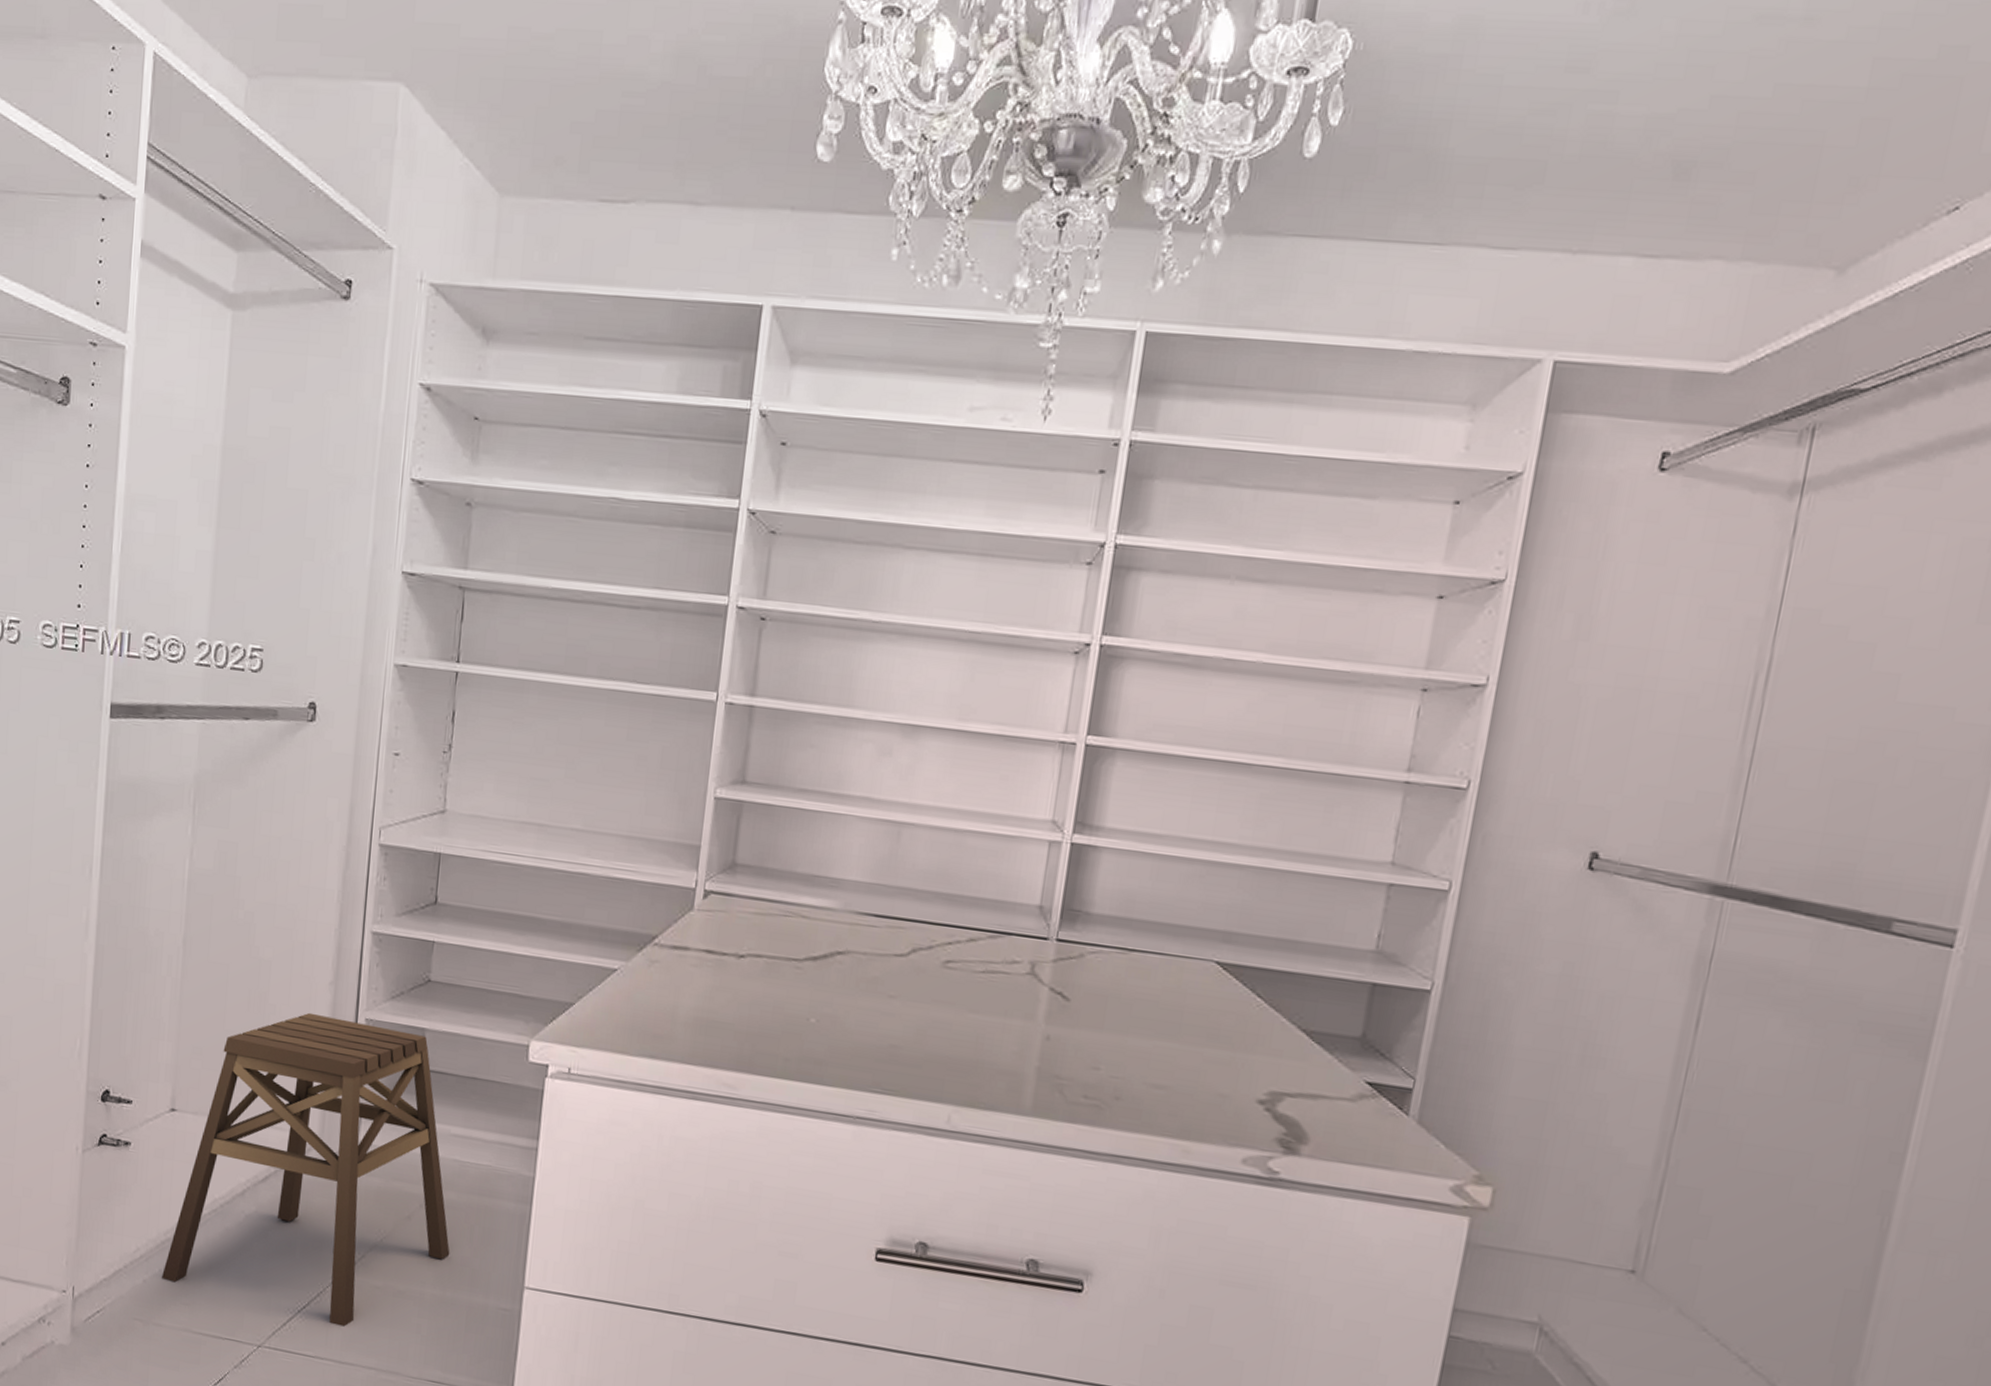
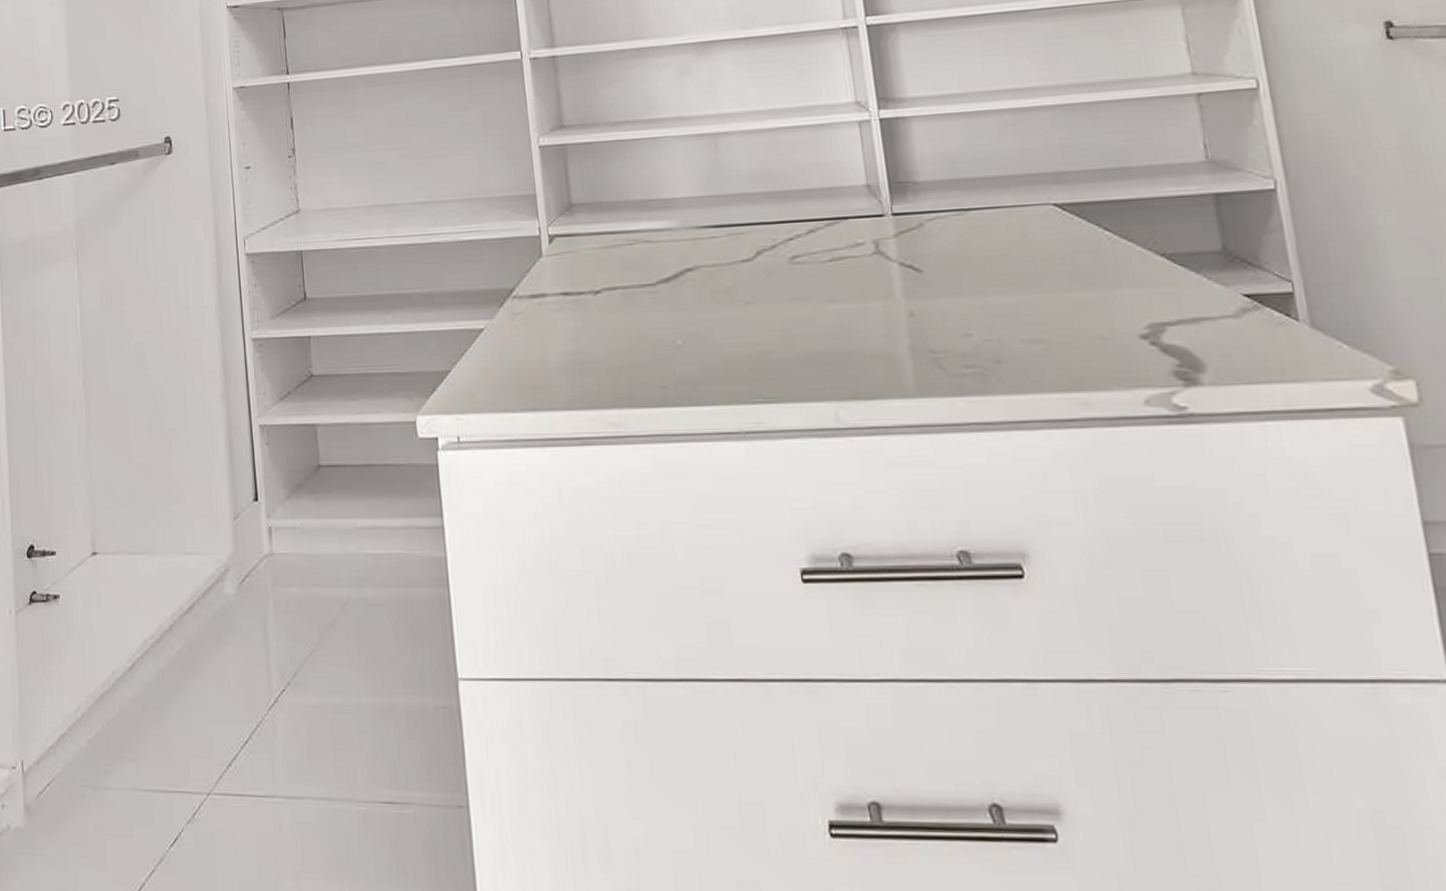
stool: present [162,1012,450,1327] -> none [105,429,379,757]

